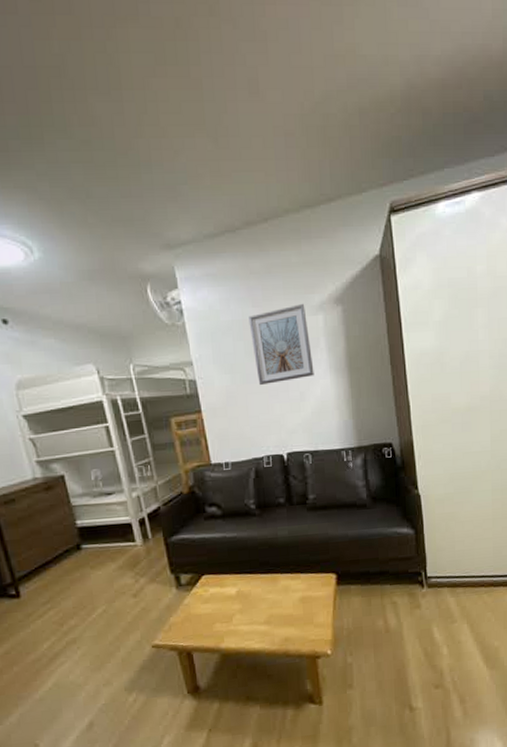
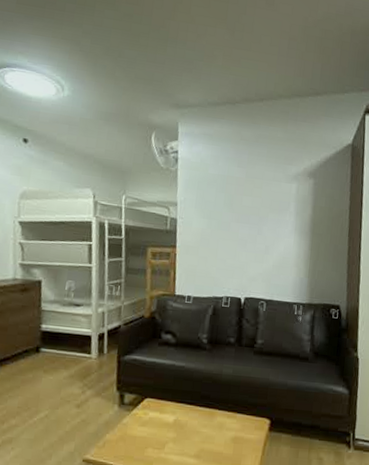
picture frame: present [248,304,314,386] -> none [231,171,283,235]

